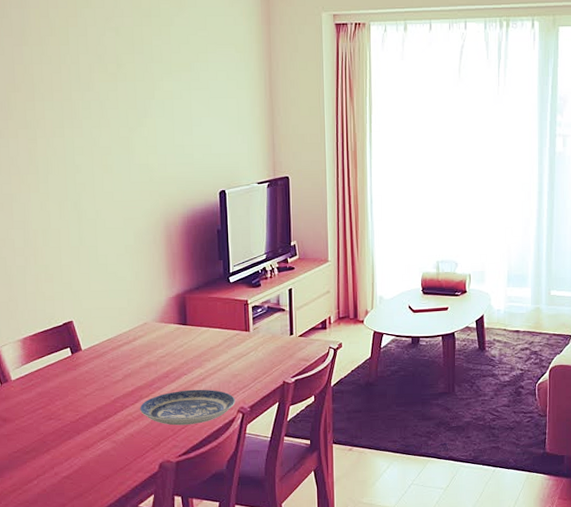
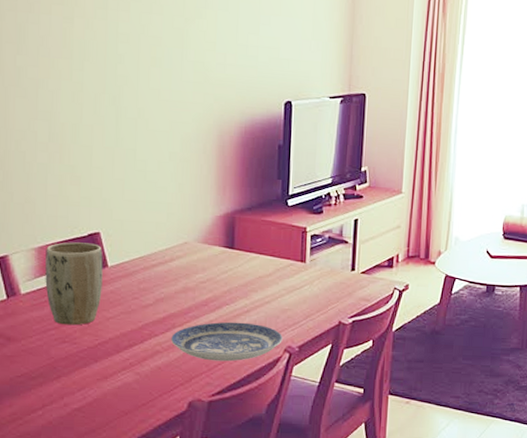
plant pot: none [29,331,79,404] -> present [45,242,103,326]

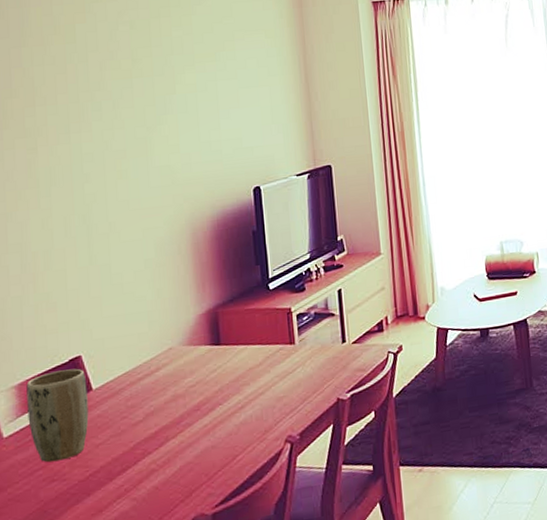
plate: present [171,322,283,362] -> none [166,419,282,469]

